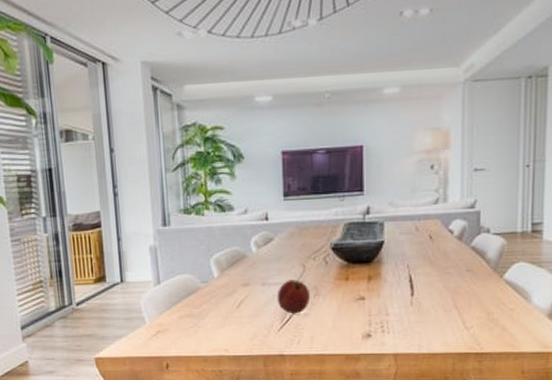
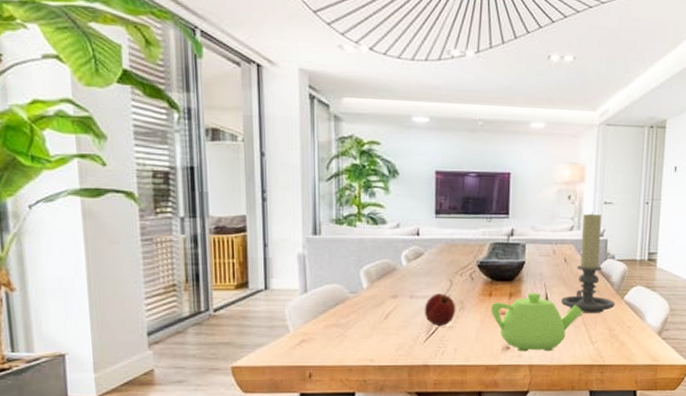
teapot: none [348,275,454,340] -> present [491,293,583,352]
candle holder: none [428,181,493,295] -> present [561,212,615,313]

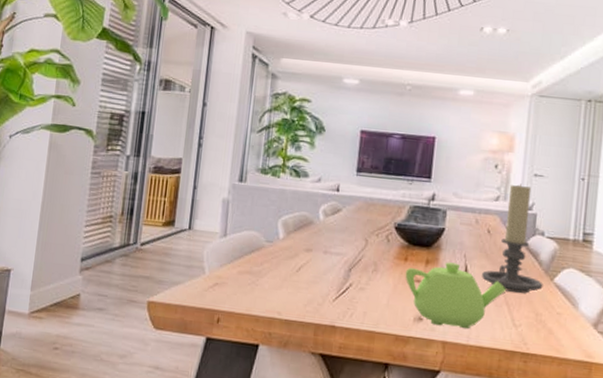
apple: present [424,293,456,326] -> none [336,251,370,287]

